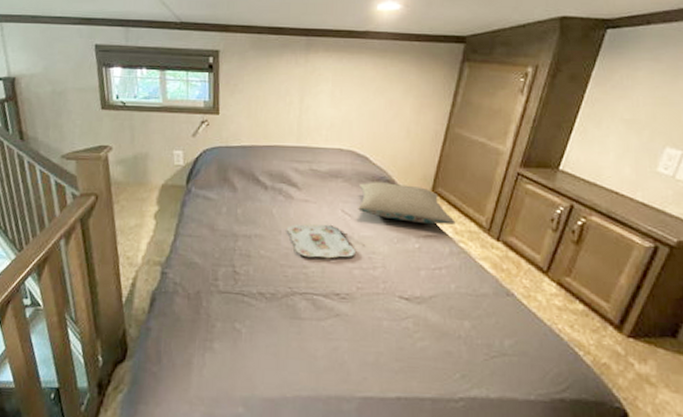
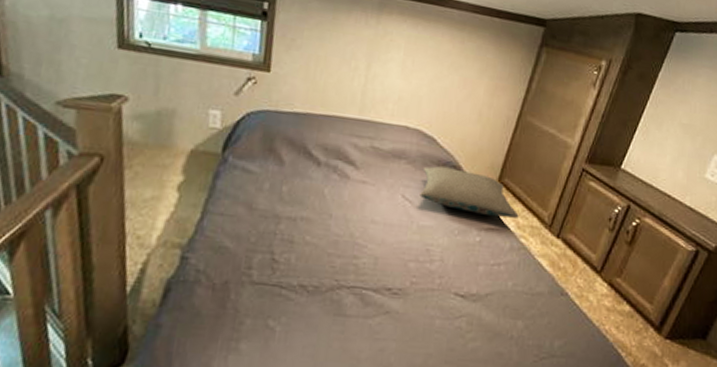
serving tray: present [287,223,356,259] -> none [339,207,413,249]

